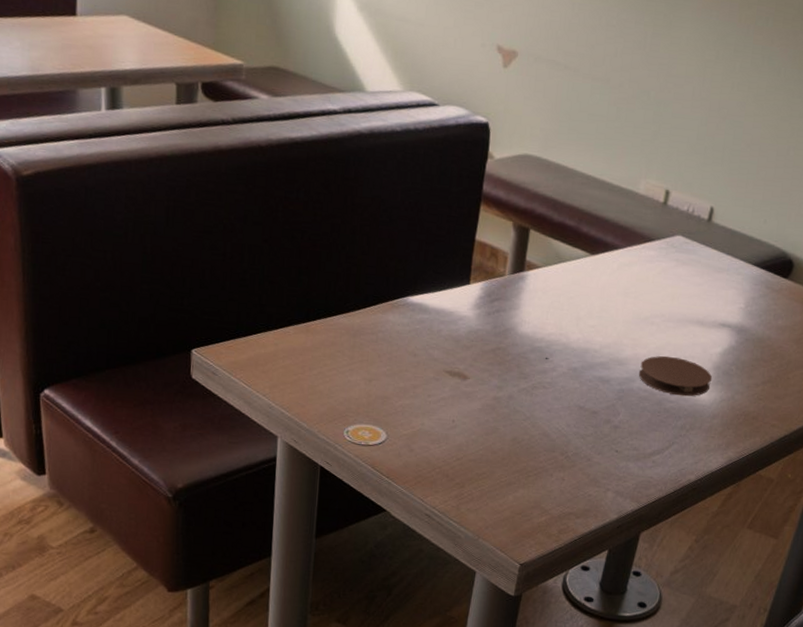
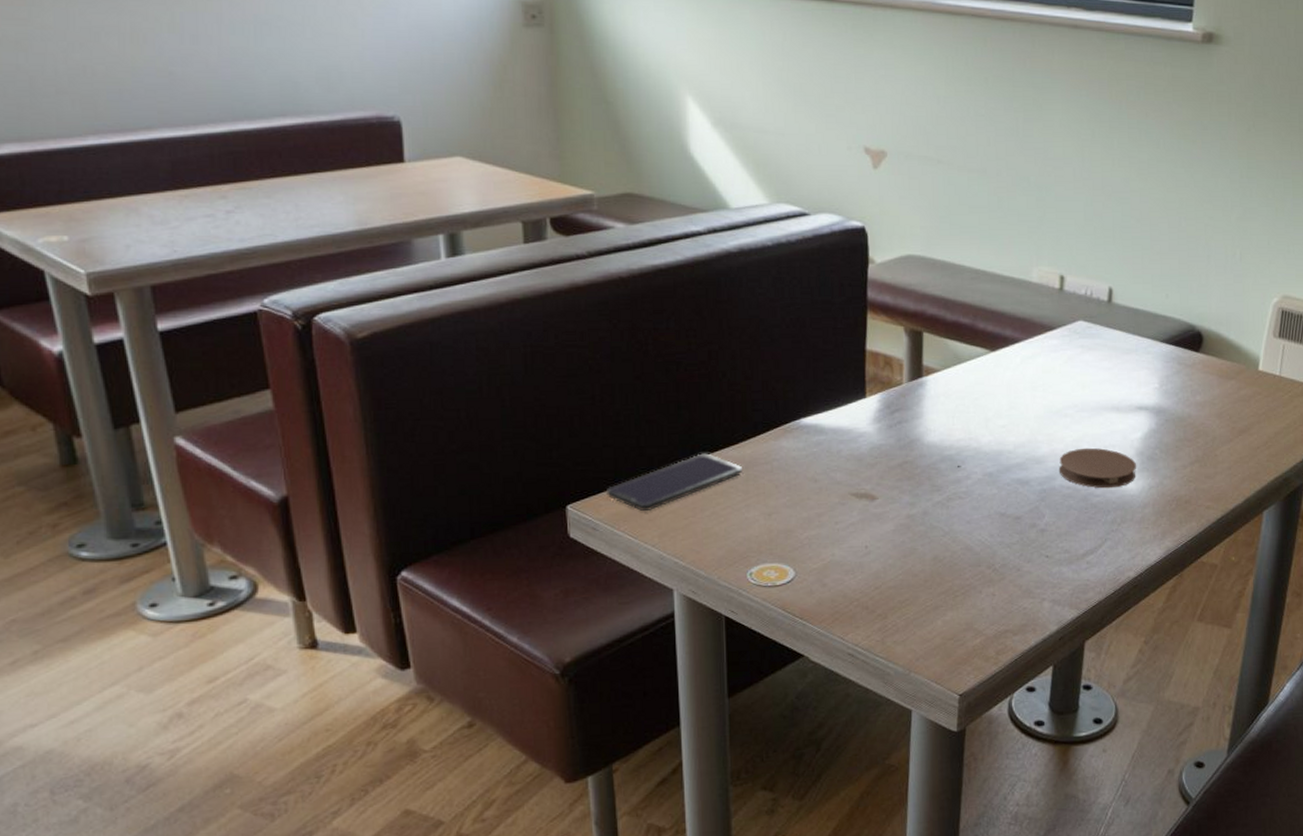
smartphone: none [227,317,350,364] -> present [605,453,742,512]

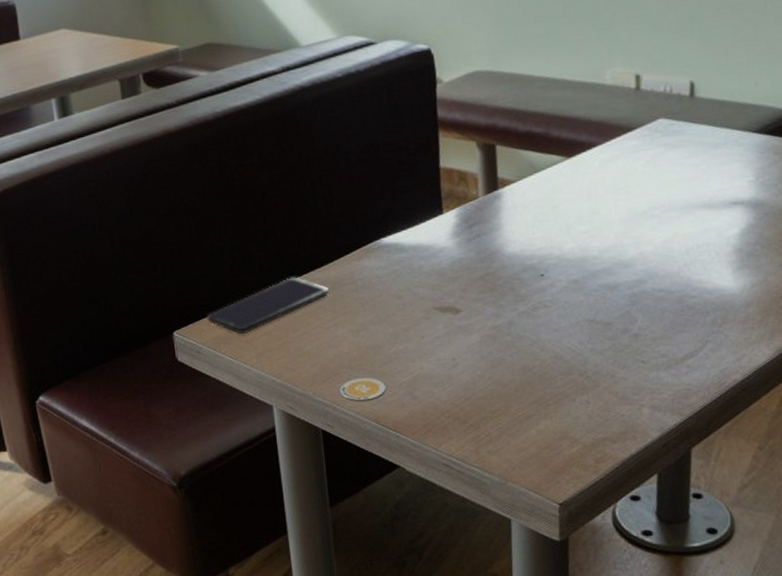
coaster: present [1058,448,1137,489] -> none [648,248,736,289]

